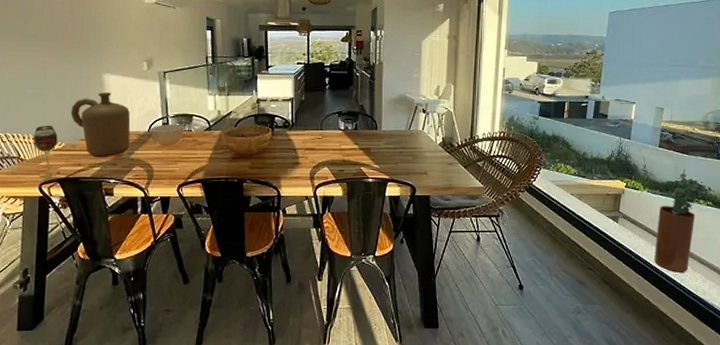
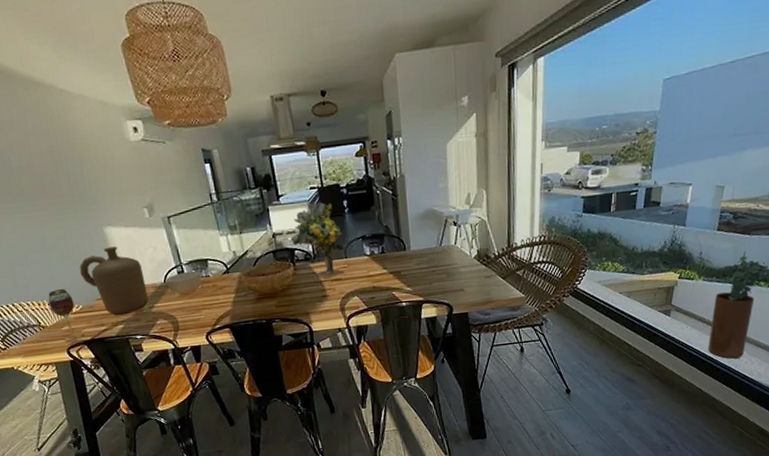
bouquet: none [272,75,321,147] -> present [290,201,344,279]

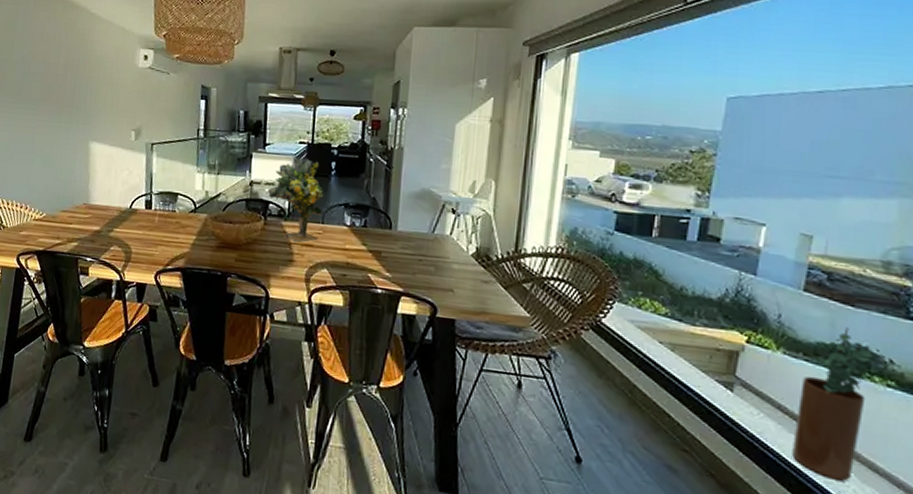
wineglass: present [48,289,84,342] -> none [16,192,40,248]
water jug: present [79,246,149,316] -> none [54,161,113,233]
bowl: present [165,270,203,296] -> none [131,201,169,227]

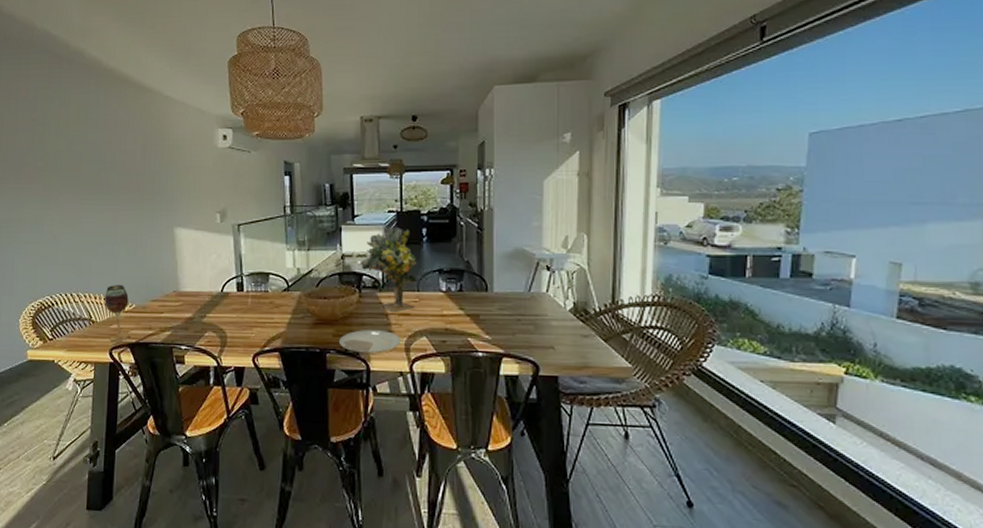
wineglass: none [16,192,40,248] -> present [104,285,130,341]
plate: none [241,256,303,283] -> present [339,329,402,355]
vase: present [792,327,873,481] -> none [896,350,967,501]

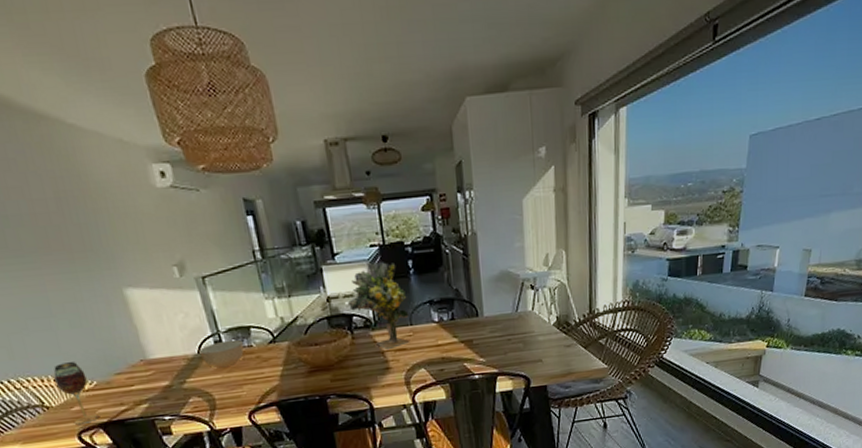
bowl: none [222,283,261,310] -> present [199,339,244,370]
plate: present [339,329,402,355] -> none [338,368,401,395]

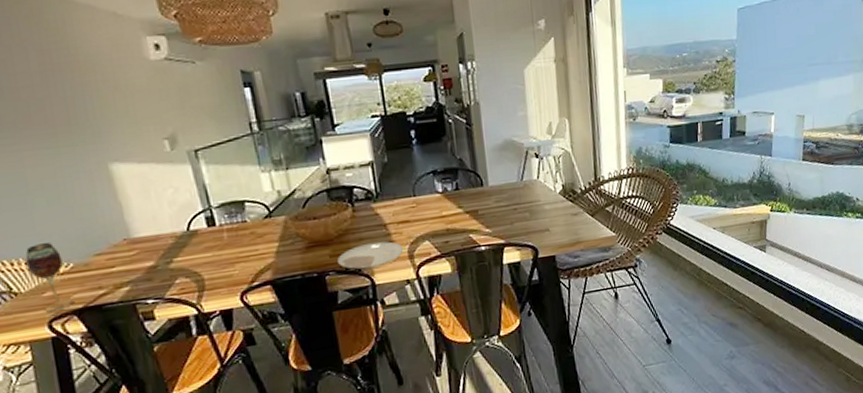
bowl: present [199,339,244,370] -> none [188,215,238,248]
plate: none [338,368,401,395] -> present [337,241,404,271]
bouquet: present [347,261,409,349] -> none [348,131,412,222]

